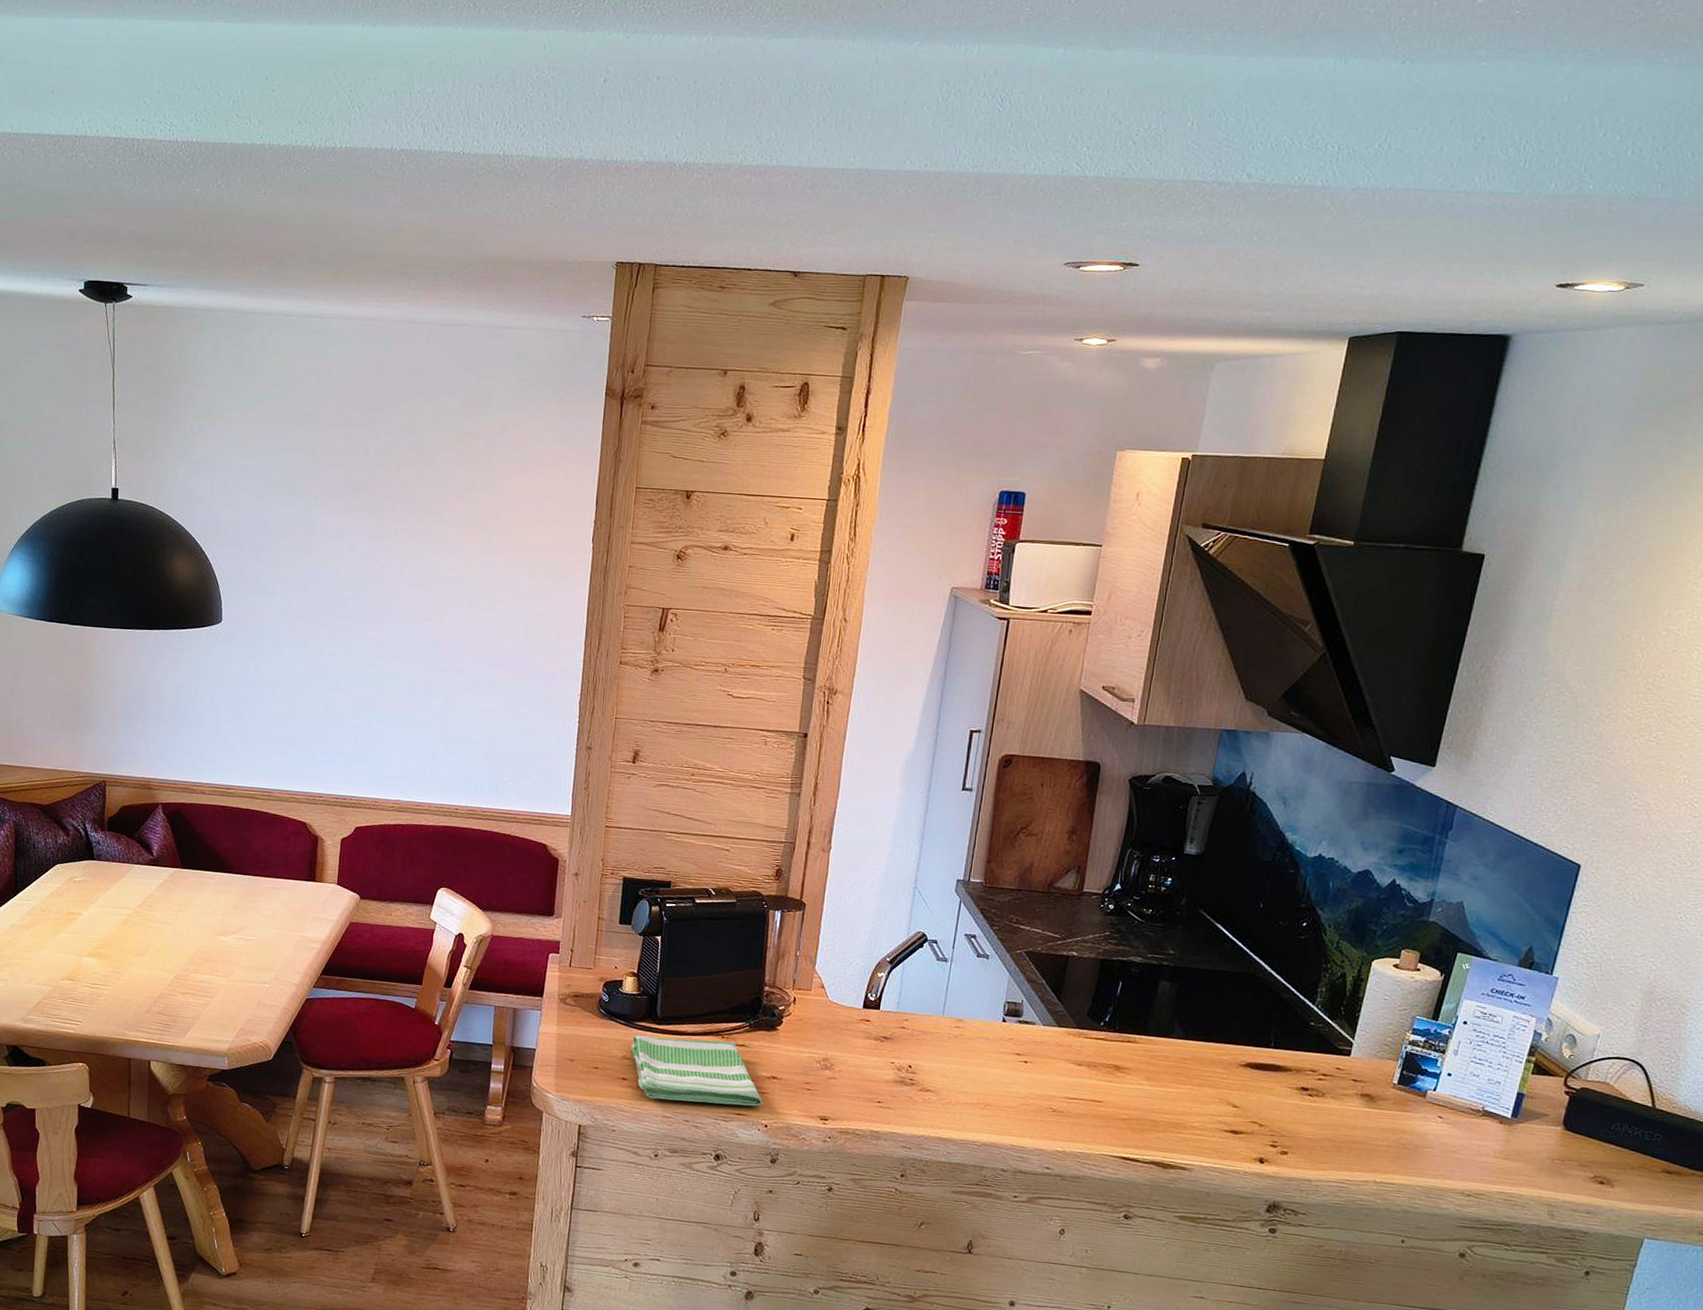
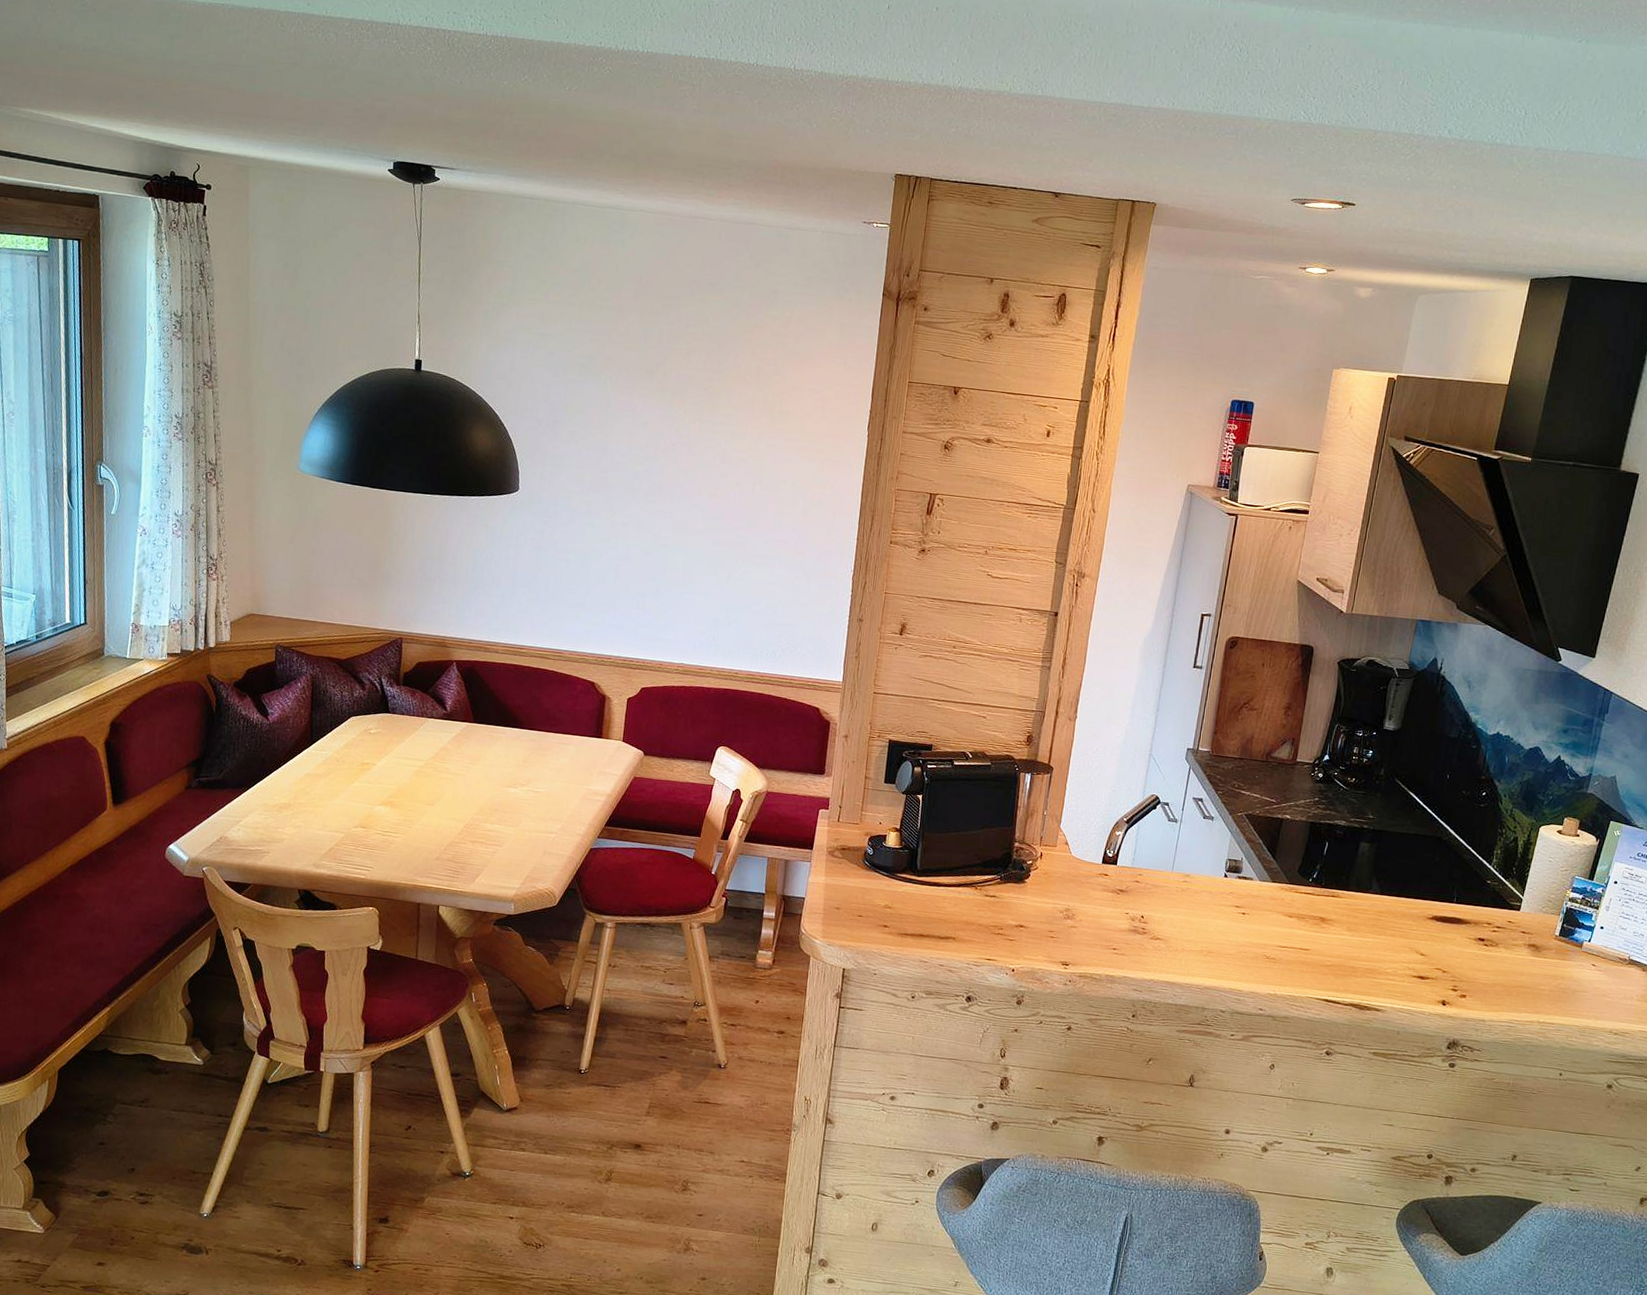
dish towel: present [630,1035,763,1107] -> none [892,885,1011,953]

